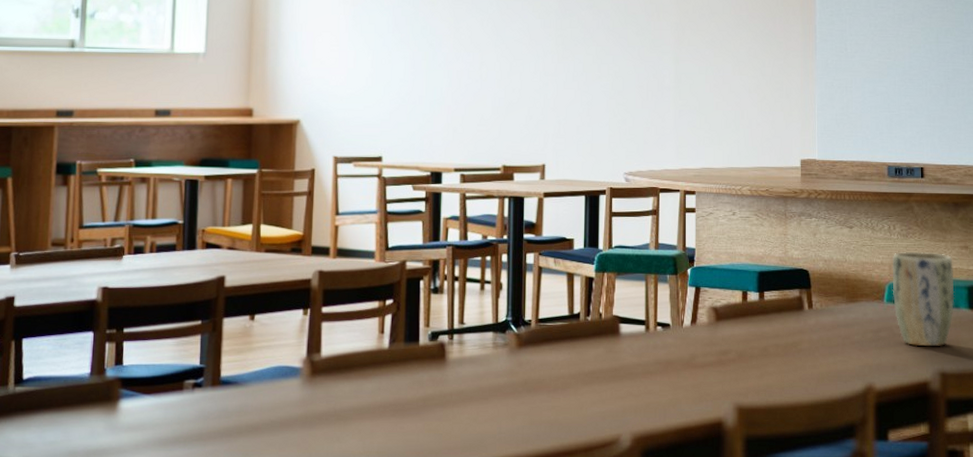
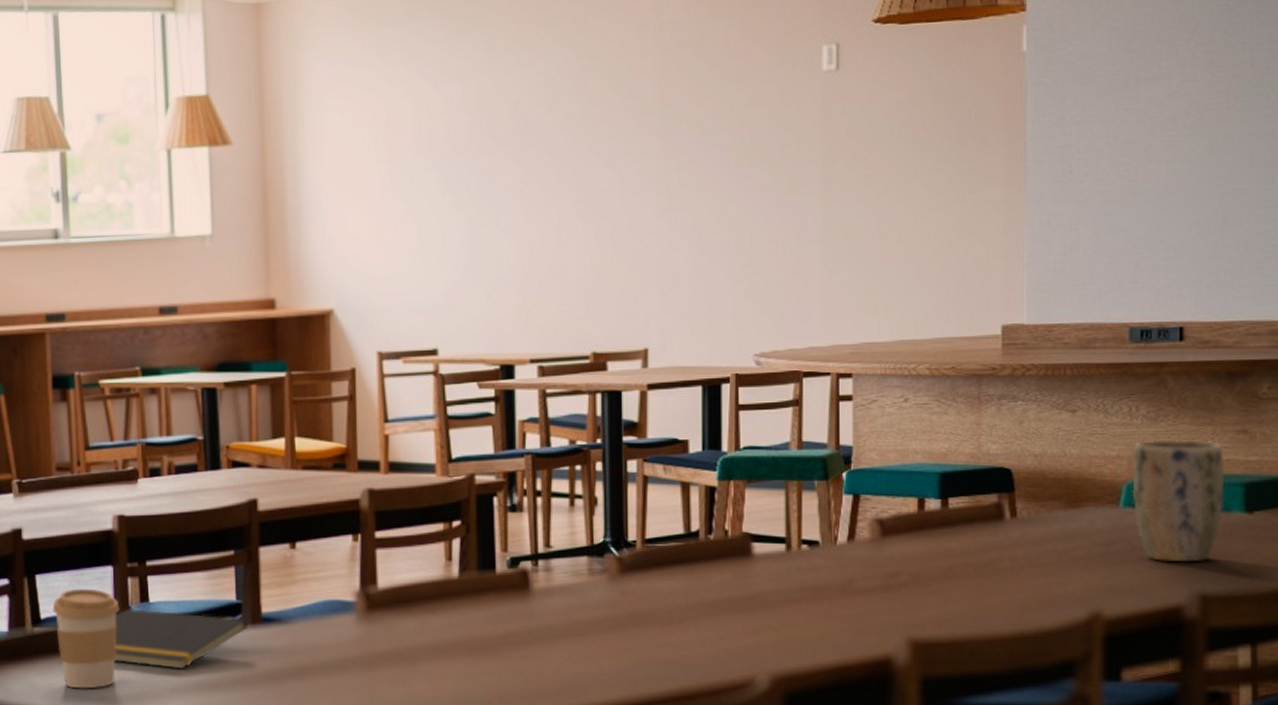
coffee cup: none [35,352,96,444] -> present [52,588,120,689]
notepad: none [87,370,209,427] -> present [114,608,249,670]

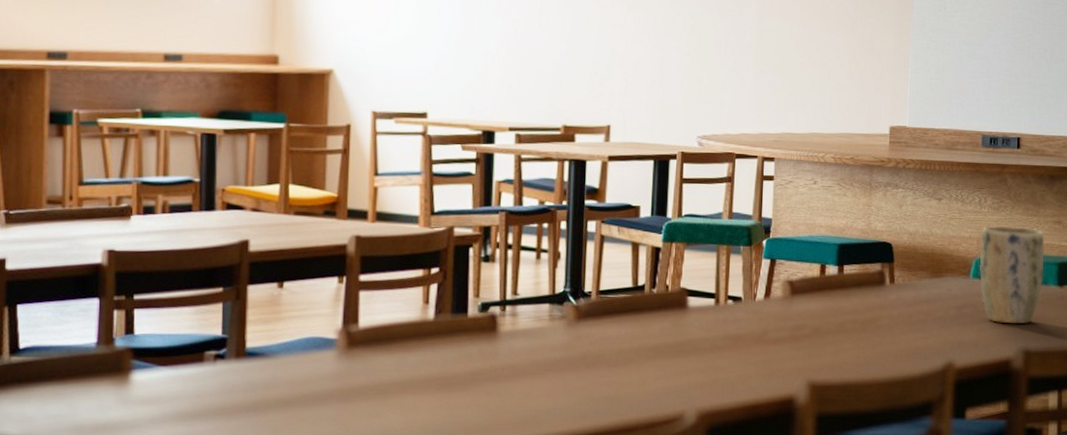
coffee cup: present [52,588,120,689] -> none [32,319,104,418]
notepad: present [114,608,249,670] -> none [94,339,233,400]

